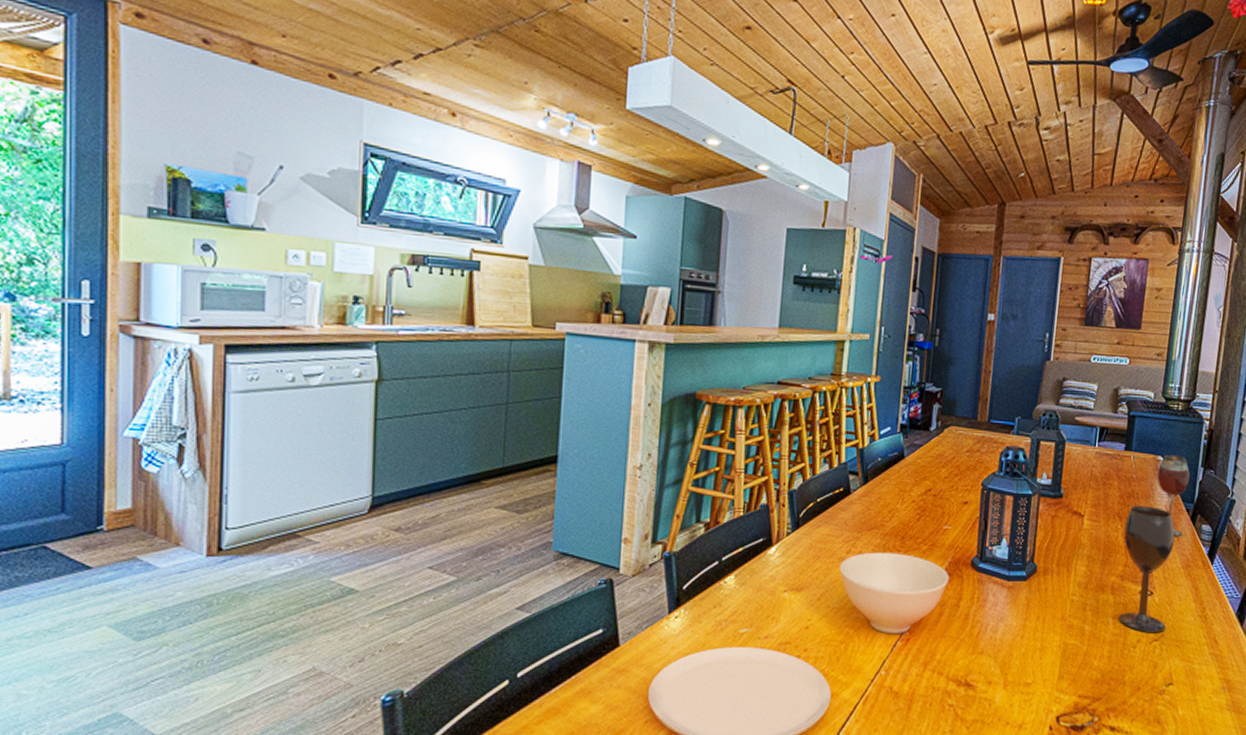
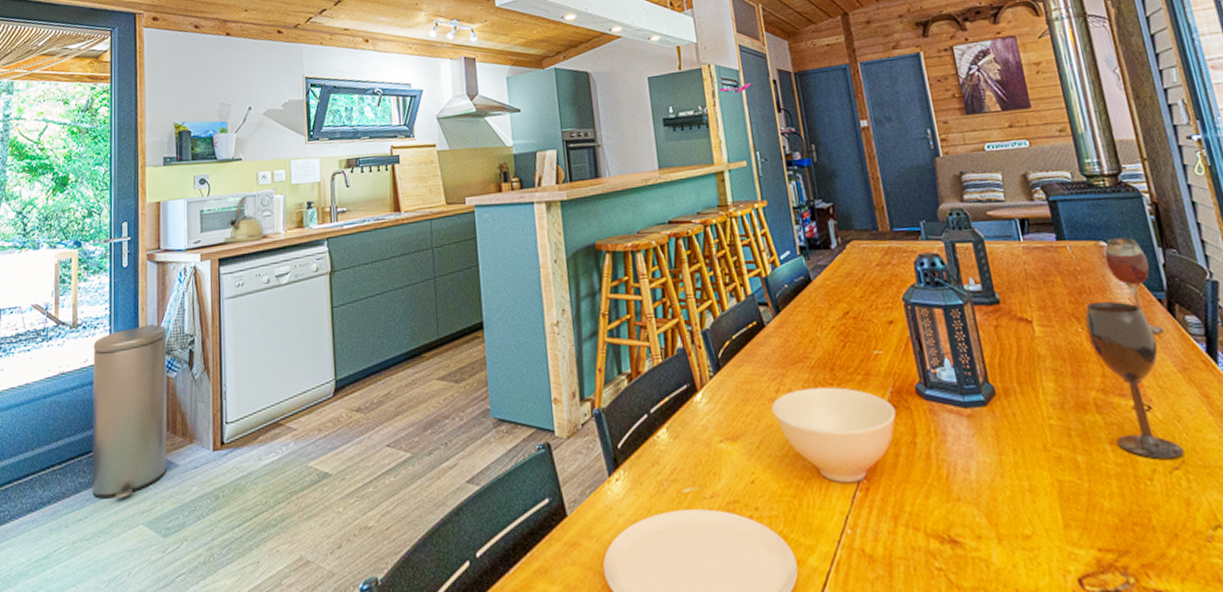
pedal bin: none [34,409,146,597] -> present [92,324,167,499]
kettle: none [232,275,291,333] -> present [223,196,264,245]

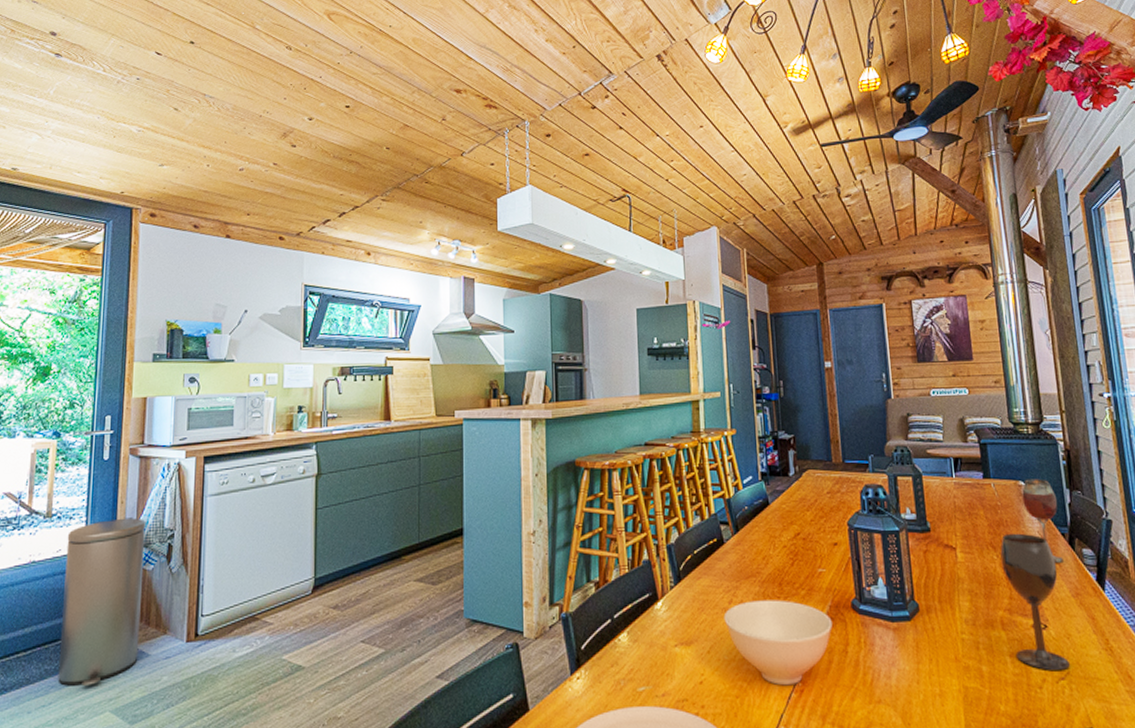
kettle: present [223,196,264,245] -> none [210,397,252,443]

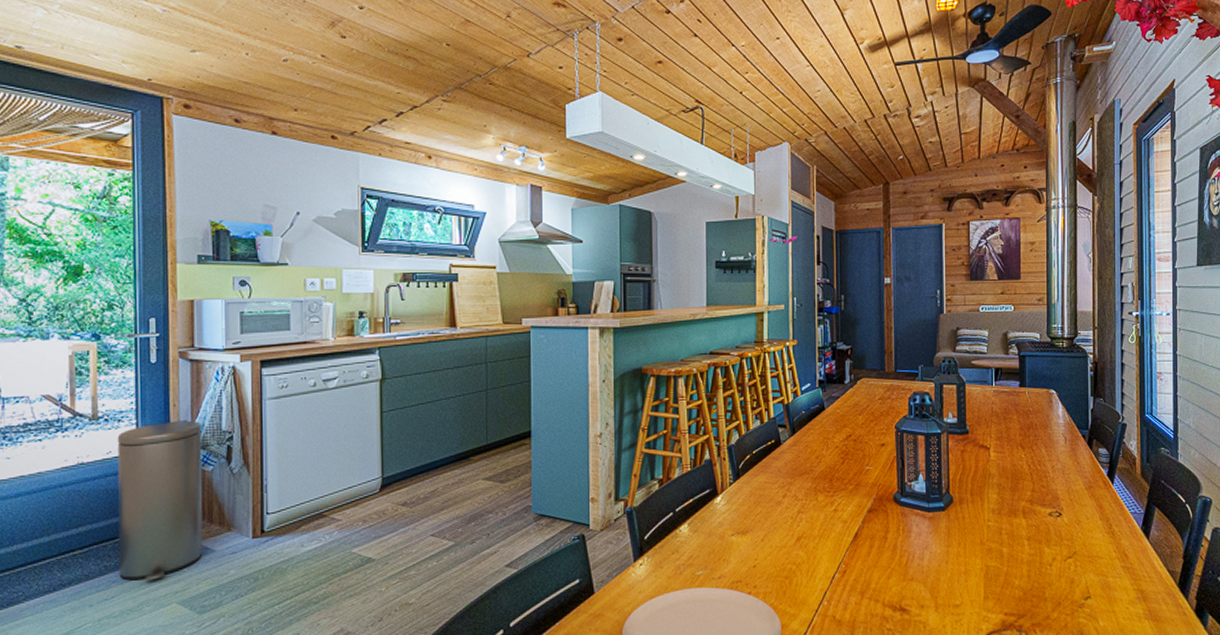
bowl: present [723,600,832,686] -> none [777,494,875,568]
wine glass: present [1000,533,1070,670] -> none [1028,435,1077,551]
wineglass: present [1021,479,1063,563] -> none [1052,387,1082,460]

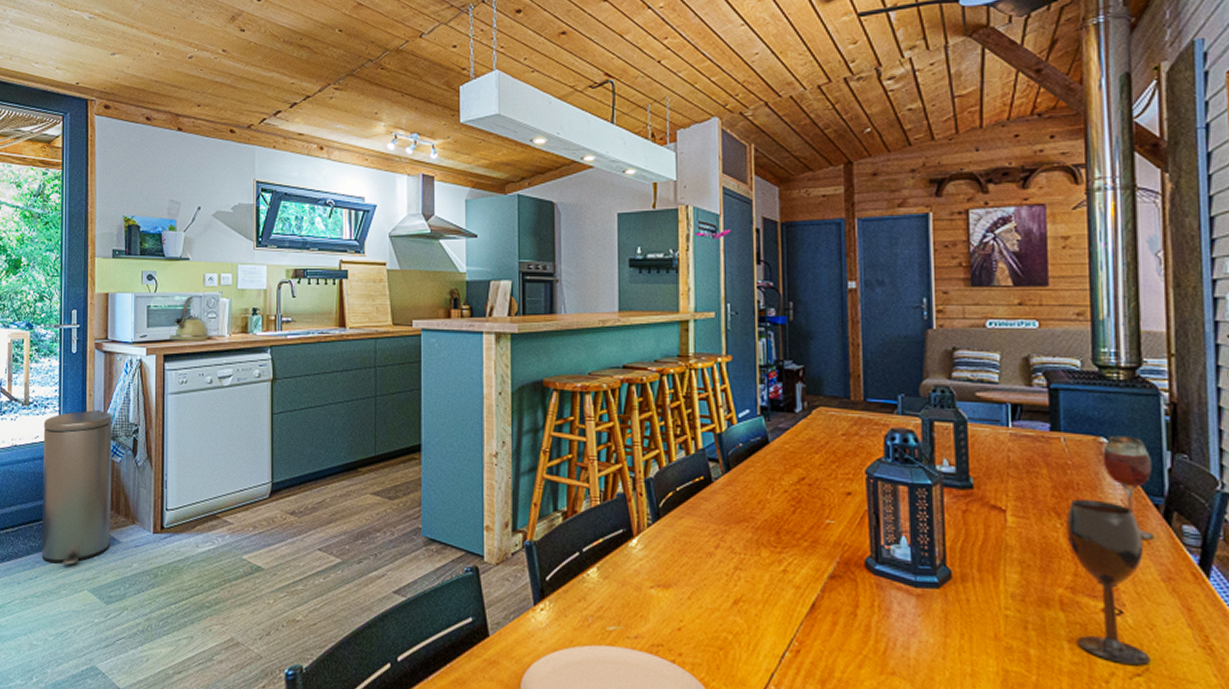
kettle: none [265,301,311,347] -> present [168,296,208,343]
wine glass: none [1028,435,1077,551] -> present [1066,499,1150,665]
wineglass: none [1052,387,1082,460] -> present [1103,435,1154,539]

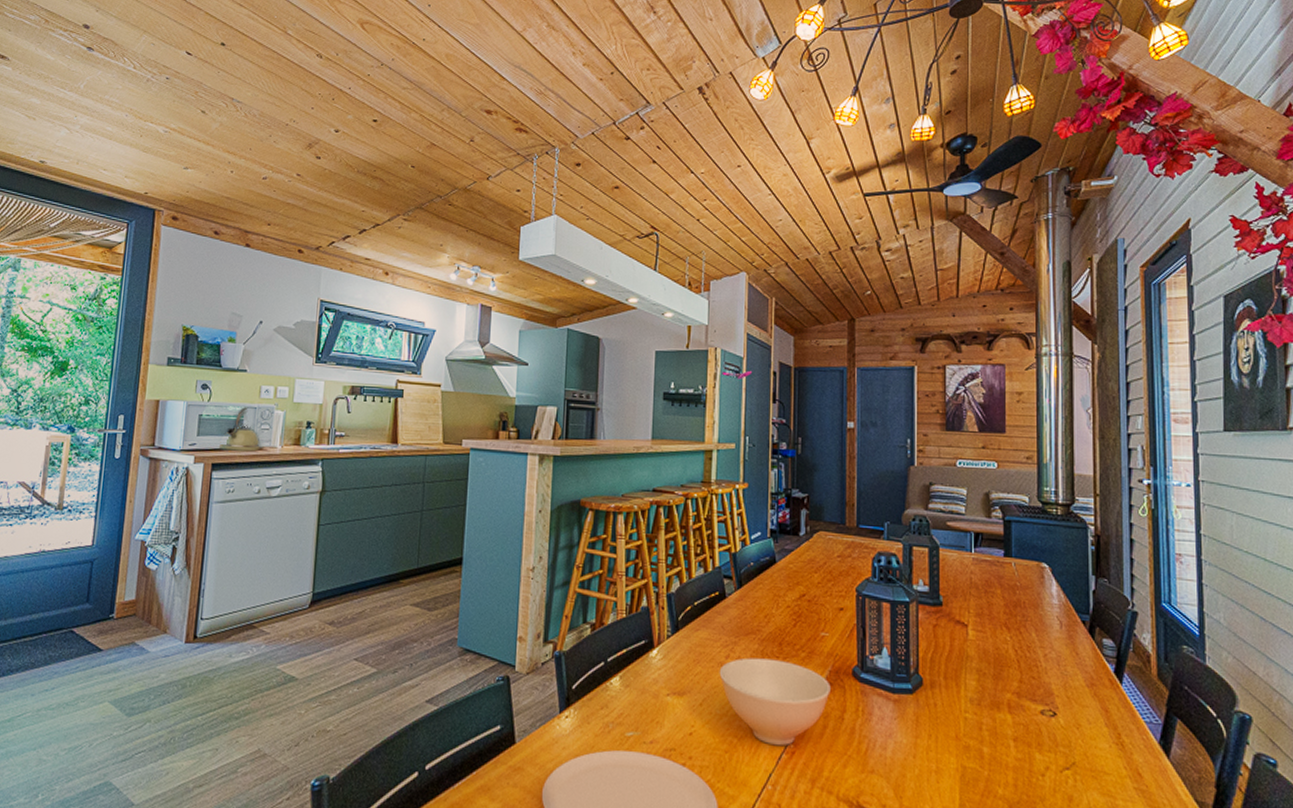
pedal bin: present [42,410,112,565] -> none [61,517,152,675]
bowl: none [708,547,839,644] -> present [719,657,831,747]
wine glass: present [1066,499,1150,665] -> none [1014,615,1076,760]
wineglass: present [1103,435,1154,539] -> none [1044,561,1082,651]

